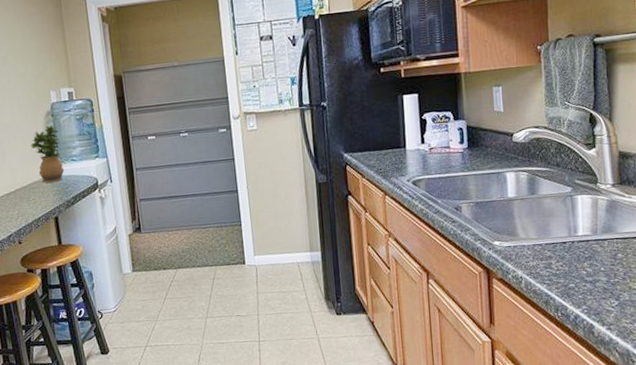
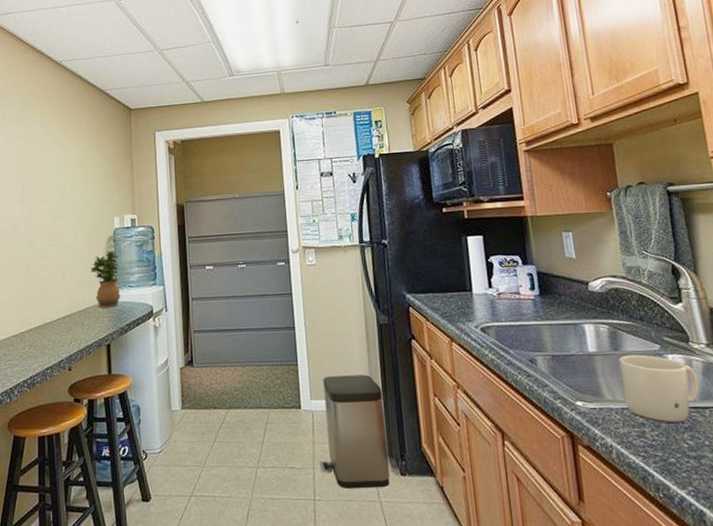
pedal bin: none [263,230,327,330] -> present [319,374,390,488]
mug: none [534,197,602,255] -> present [618,354,700,424]

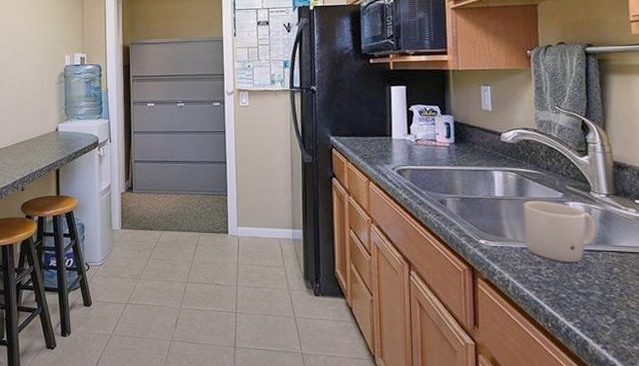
potted plant: present [90,251,121,308] -> none [43,86,70,137]
pedal bin: present [319,374,390,488] -> none [242,207,304,305]

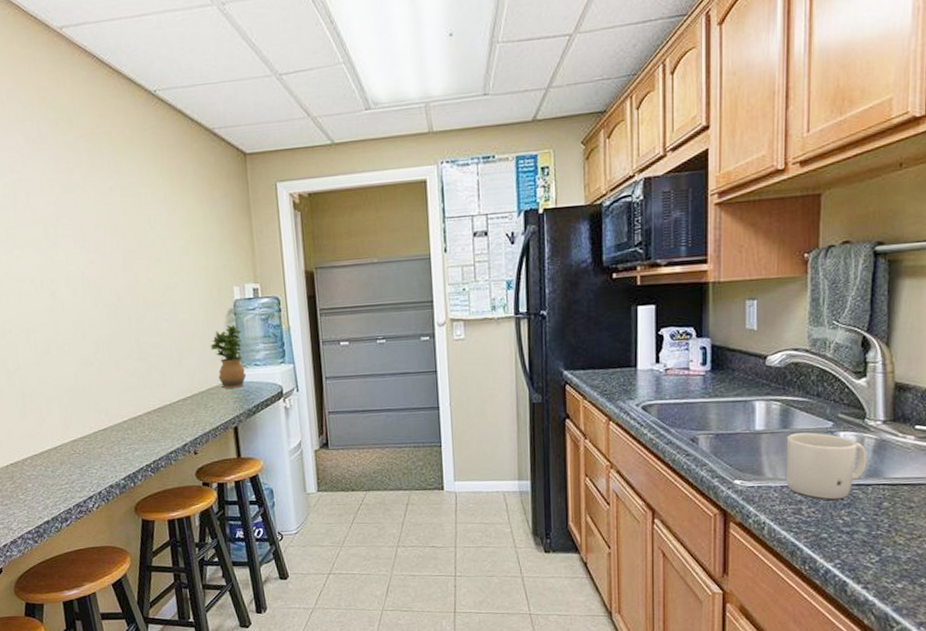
potted plant: none [43,86,70,137] -> present [210,325,247,389]

